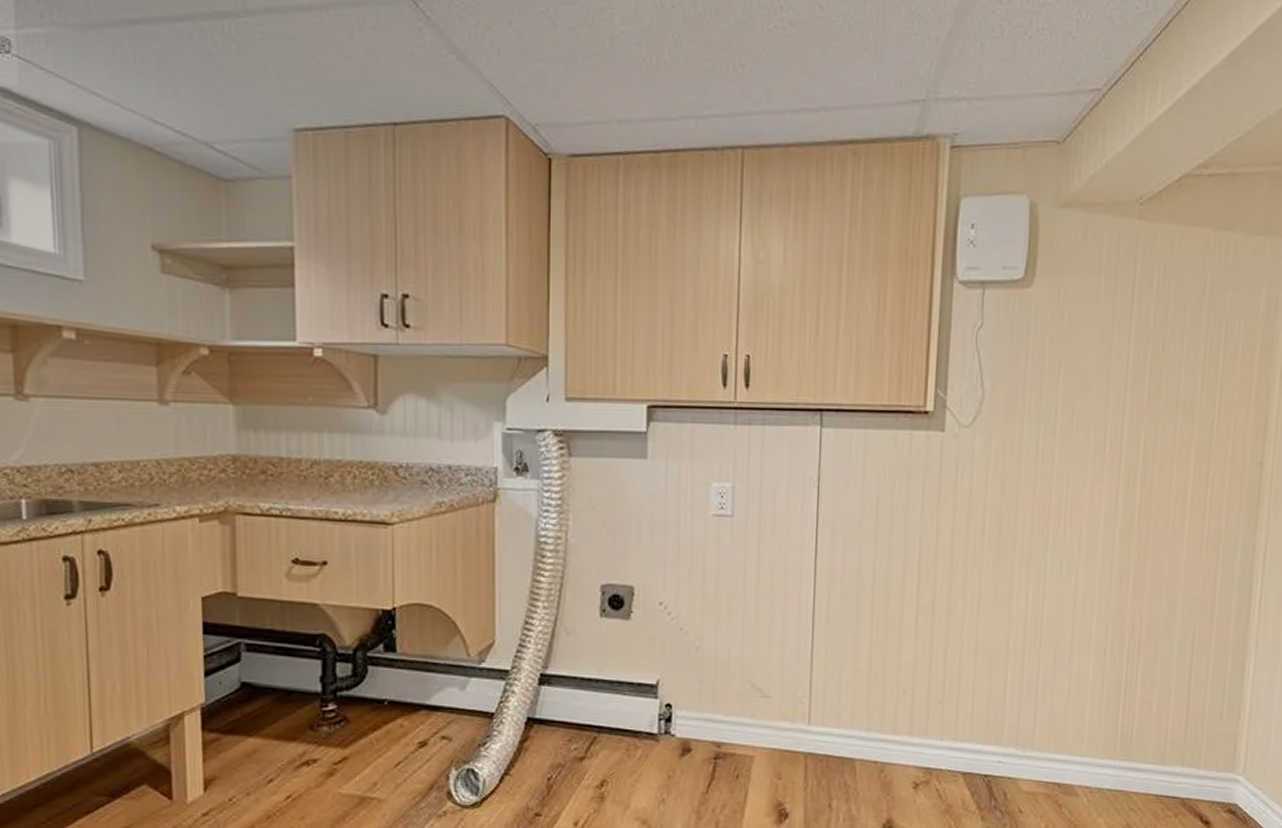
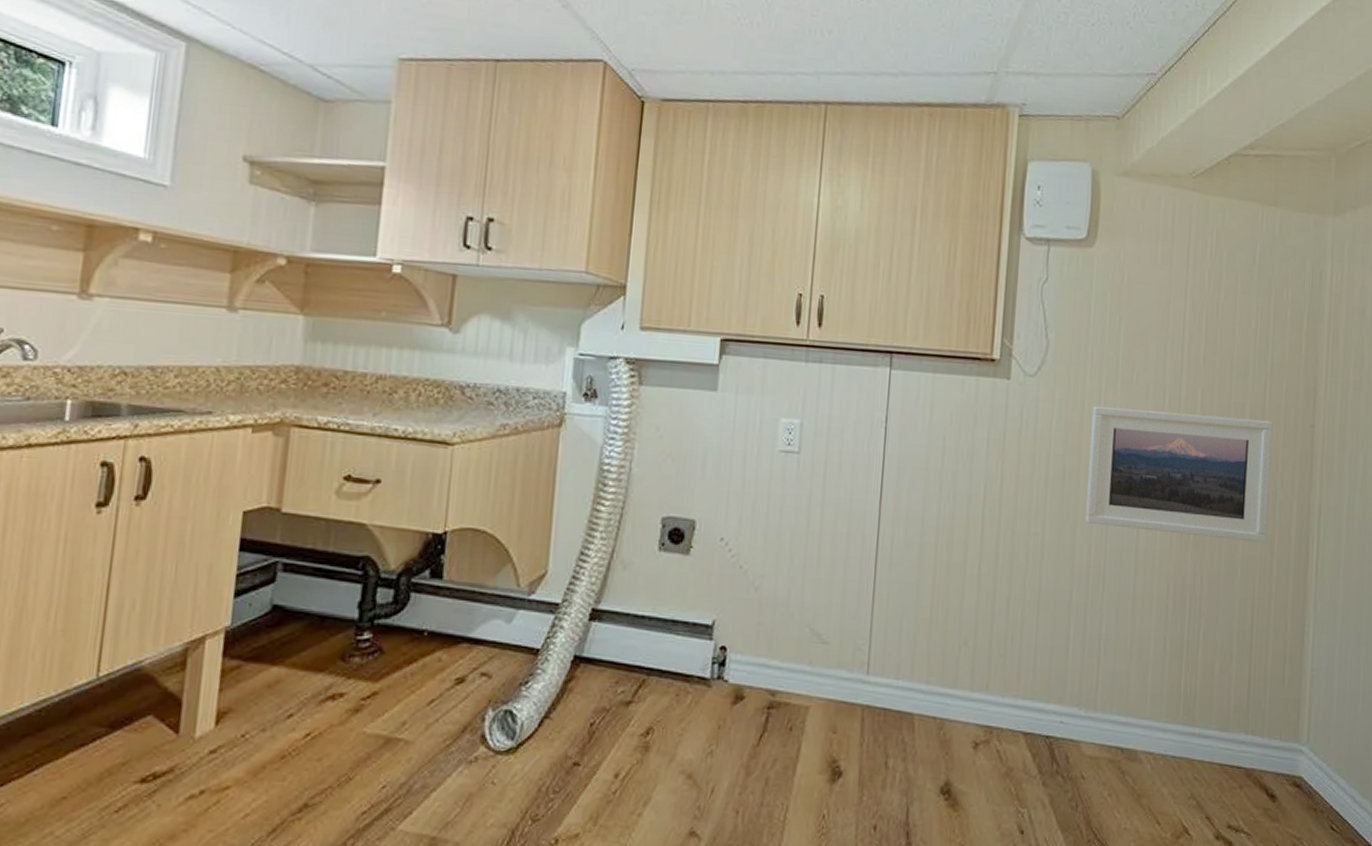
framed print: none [1023,453,1220,583] -> present [1086,405,1273,543]

